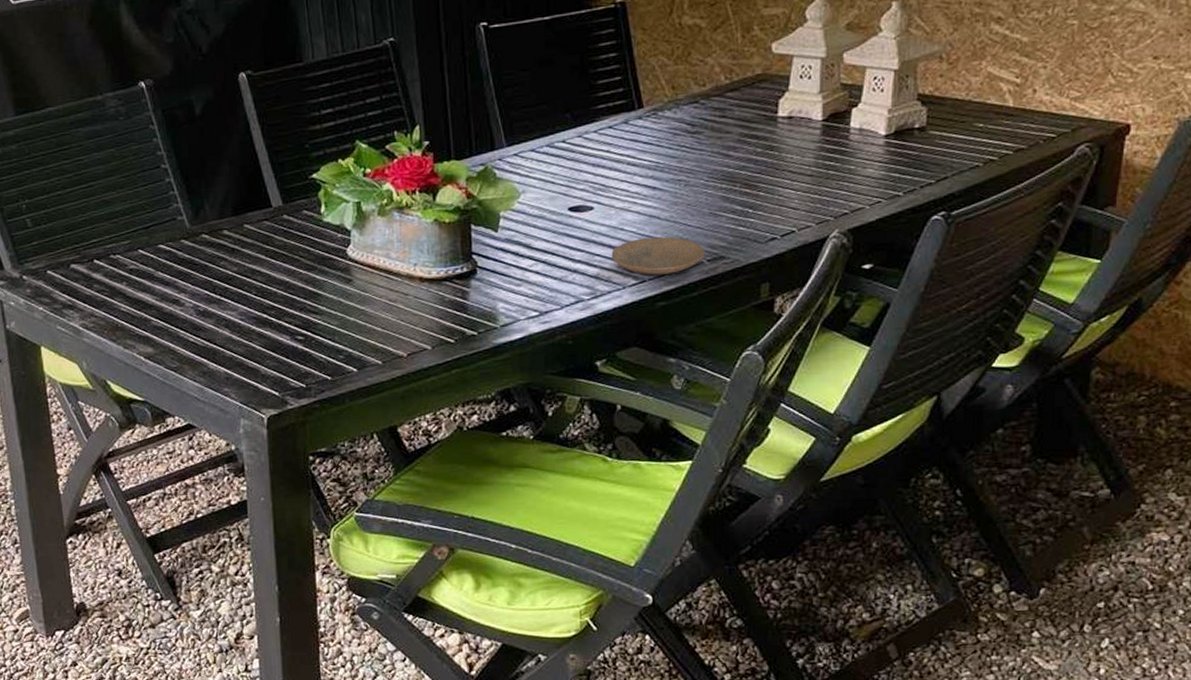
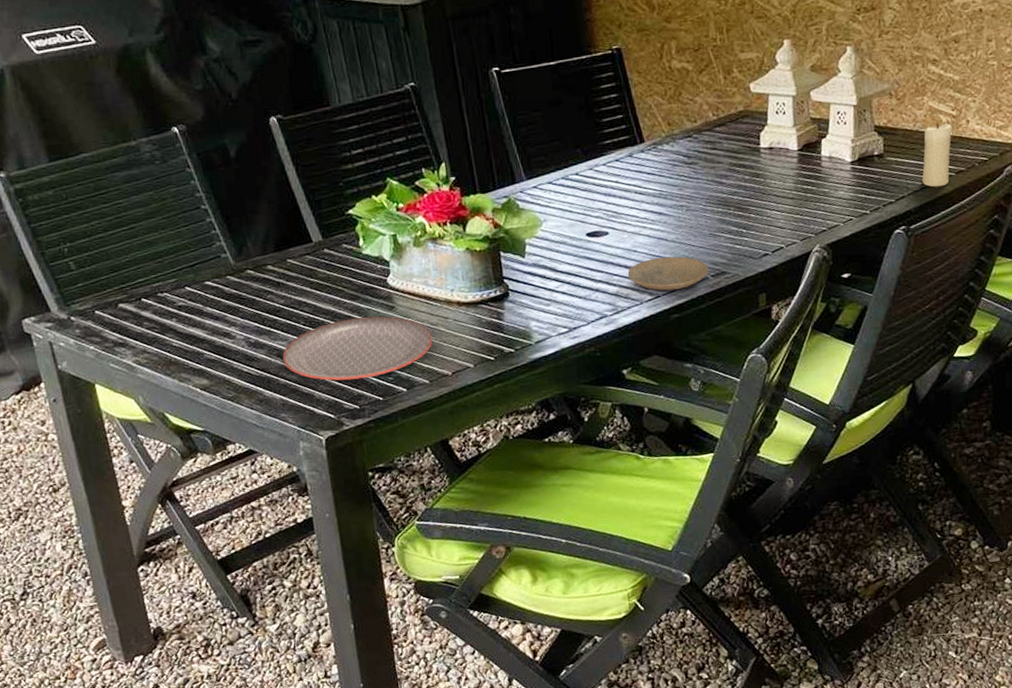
plate: none [231,289,389,357] -> present [282,316,433,381]
candle: none [971,91,1013,168] -> present [922,122,952,188]

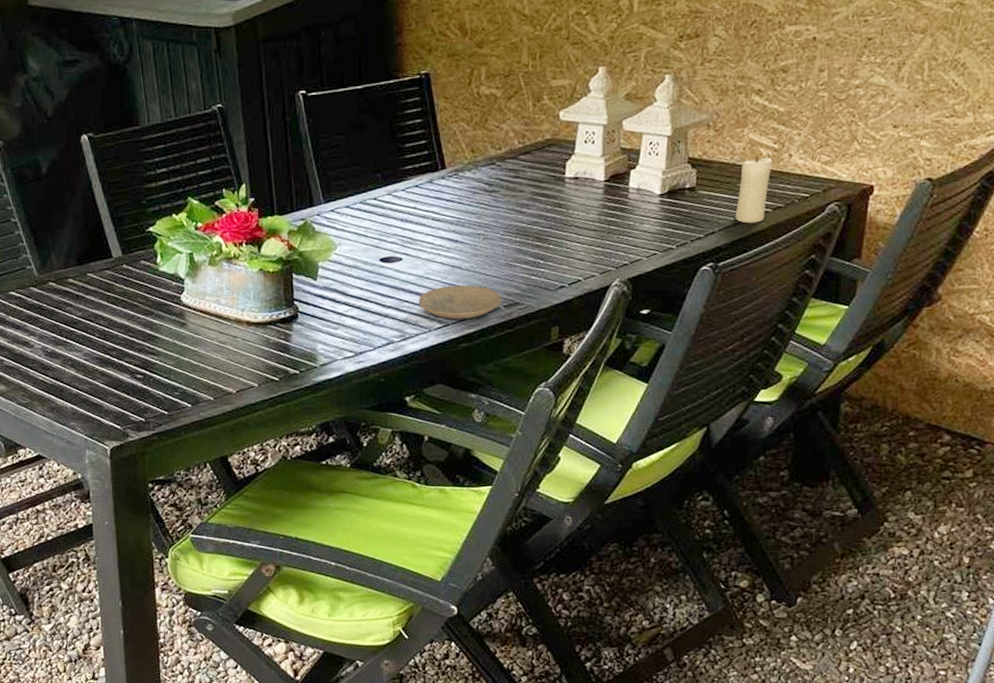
plate: present [282,316,433,381] -> none [76,332,220,394]

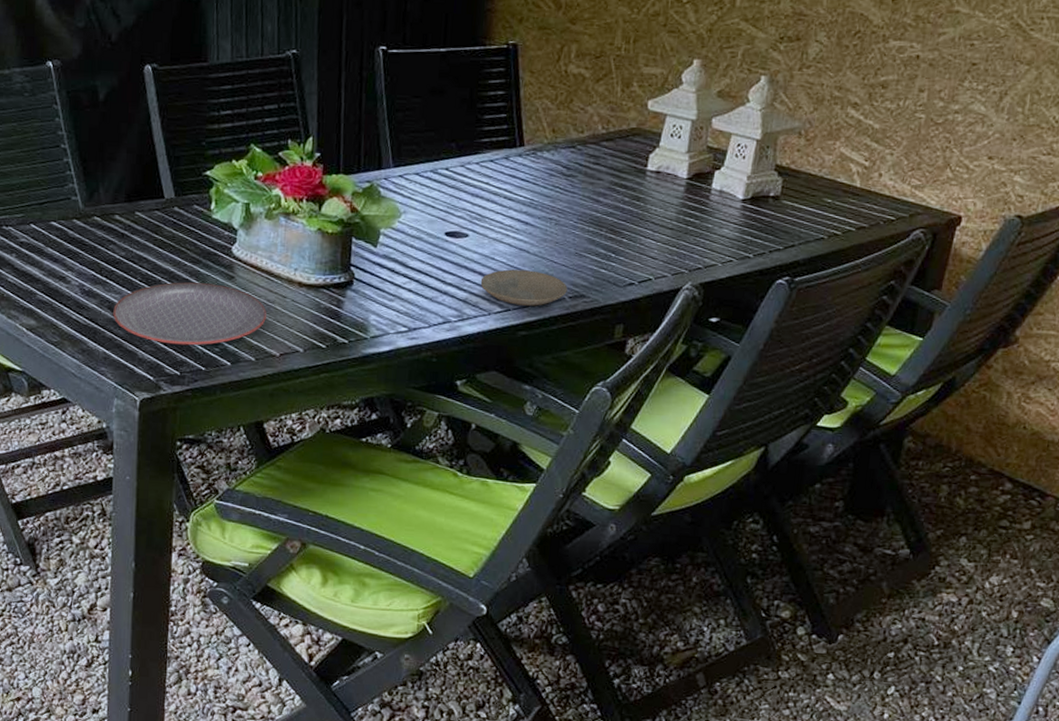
plate: none [76,332,220,394] -> present [113,282,266,346]
candle: present [735,155,772,224] -> none [817,171,861,241]

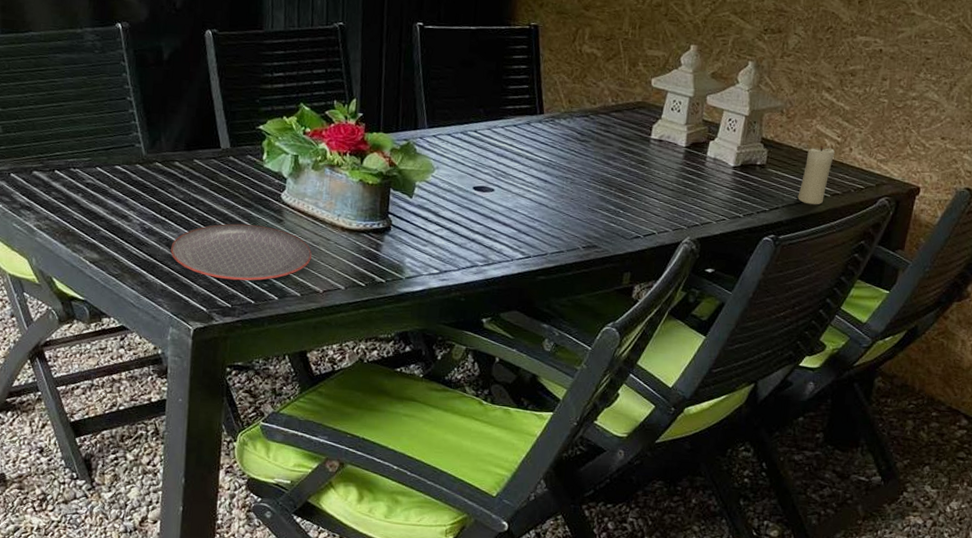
plate: present [480,269,568,306] -> none [504,221,582,254]
candle: none [817,171,861,241] -> present [797,145,835,205]

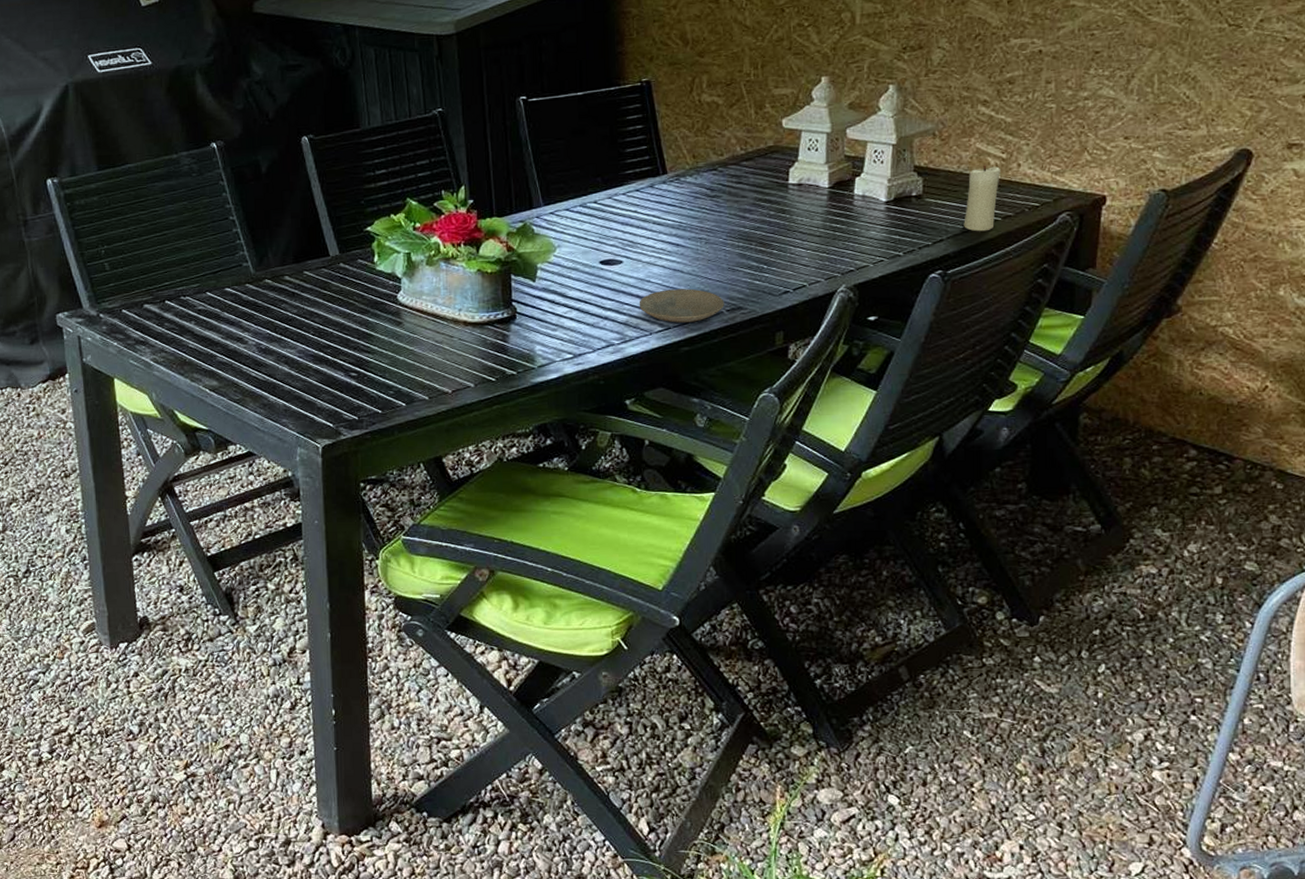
plate: present [170,223,312,281] -> none [290,331,436,391]
plate: none [504,221,582,254] -> present [639,289,724,323]

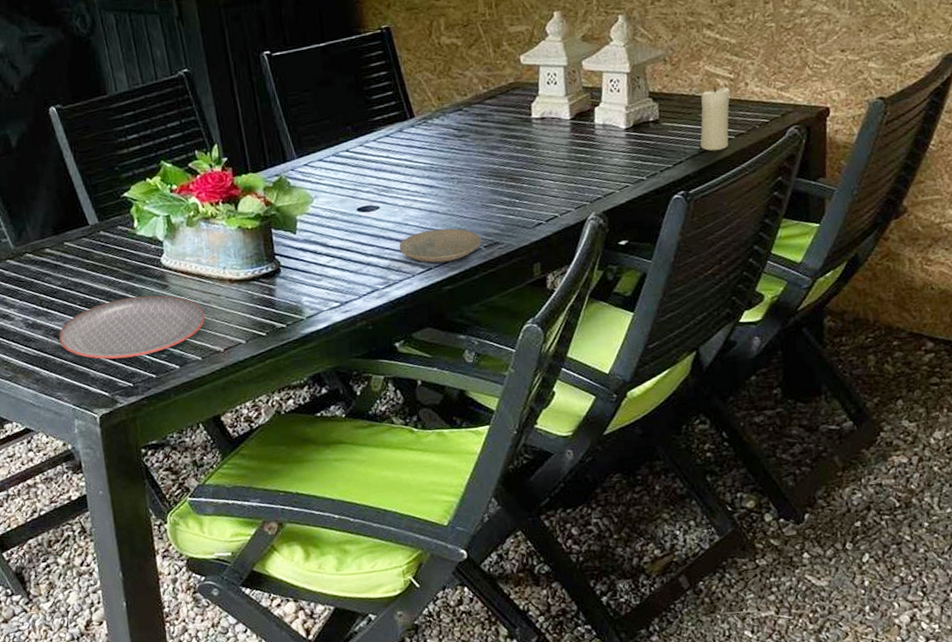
plate: none [290,331,436,391] -> present [59,295,205,360]

